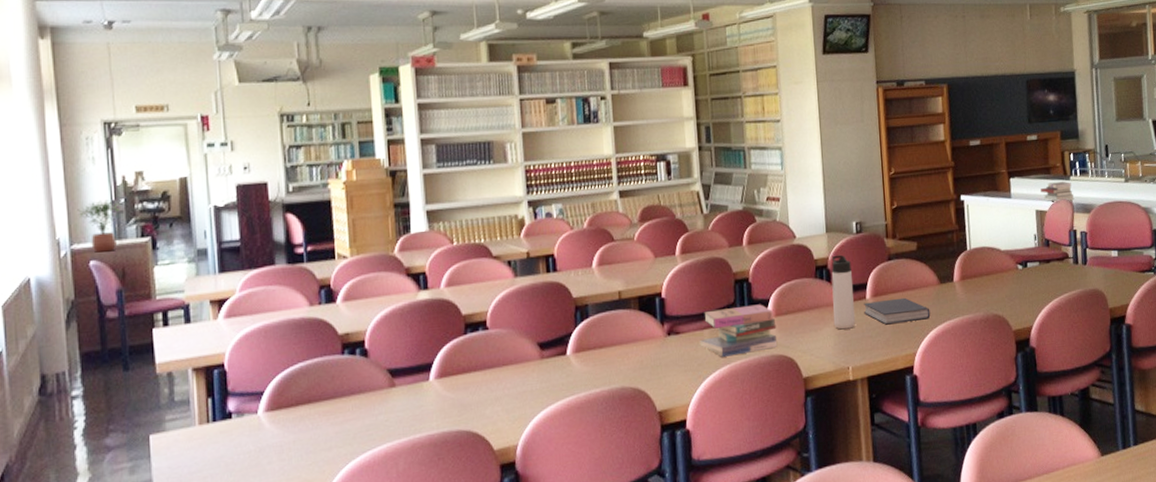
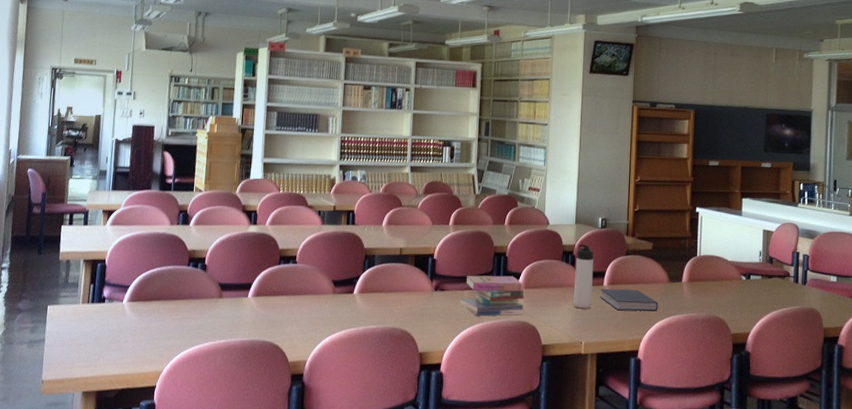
potted plant: present [77,200,122,253] -> none [25,125,54,164]
books: present [1041,181,1074,203] -> none [770,207,800,226]

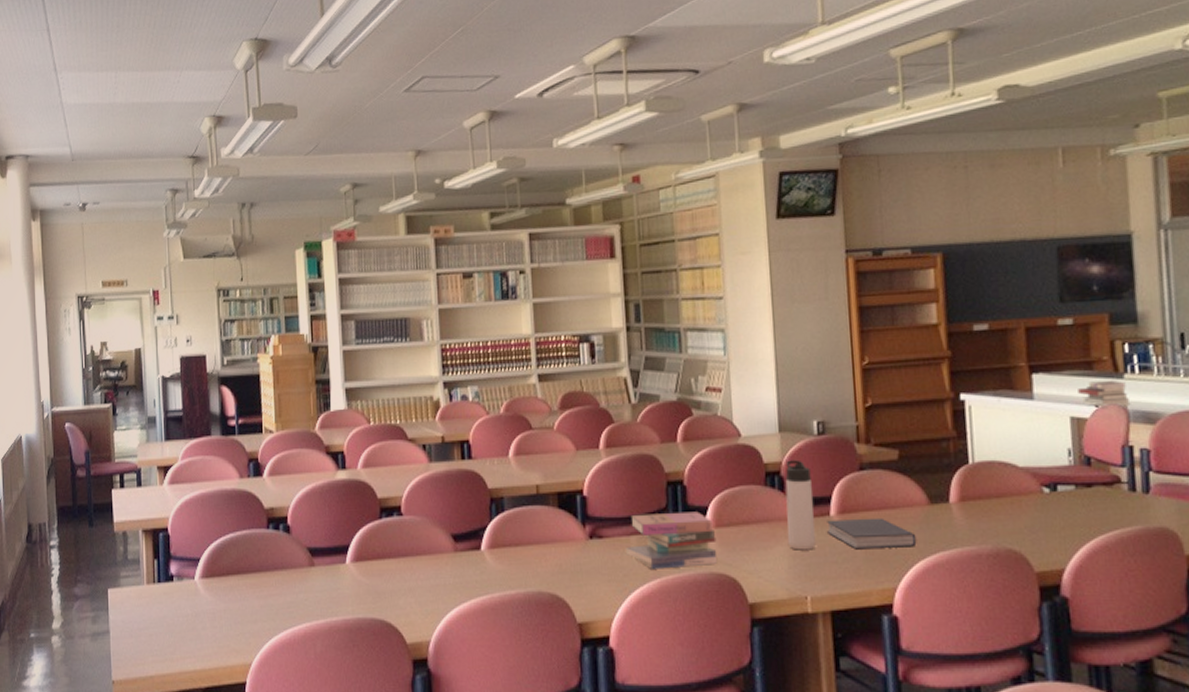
books: none [770,207,800,226] -> present [1078,381,1129,409]

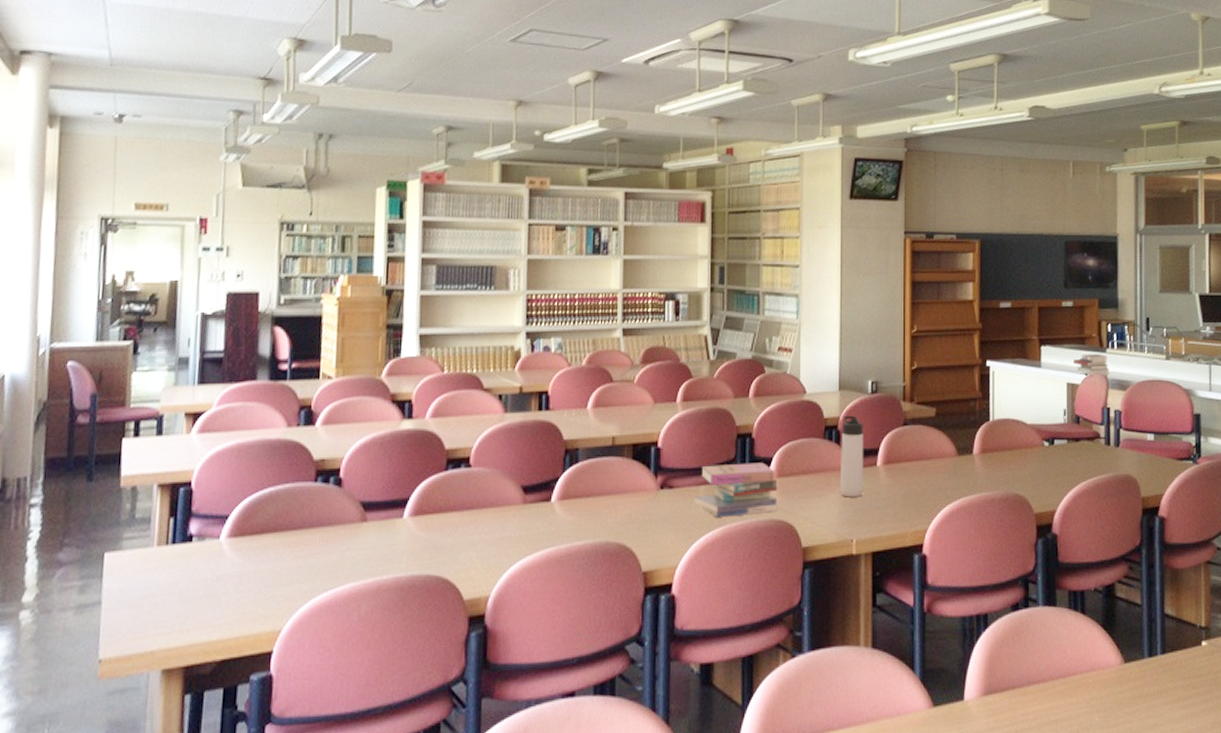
book: present [826,517,917,550] -> none [872,467,946,496]

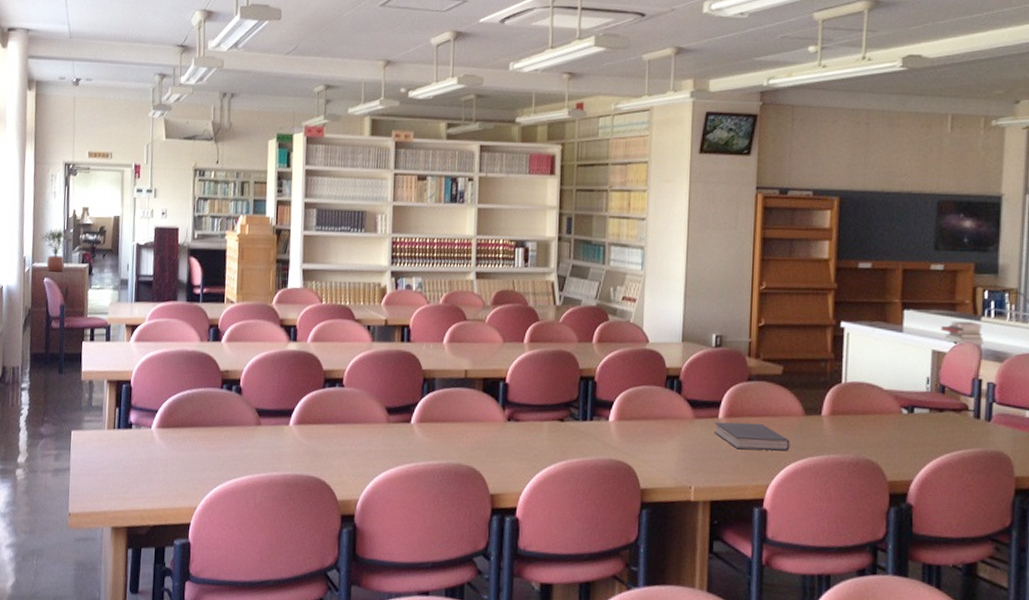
potted plant: none [62,298,107,353] -> present [39,228,70,272]
books: present [693,462,778,517] -> none [537,403,618,453]
thermos bottle: present [839,415,863,498] -> none [679,366,706,447]
book: none [872,467,946,496] -> present [713,422,790,451]

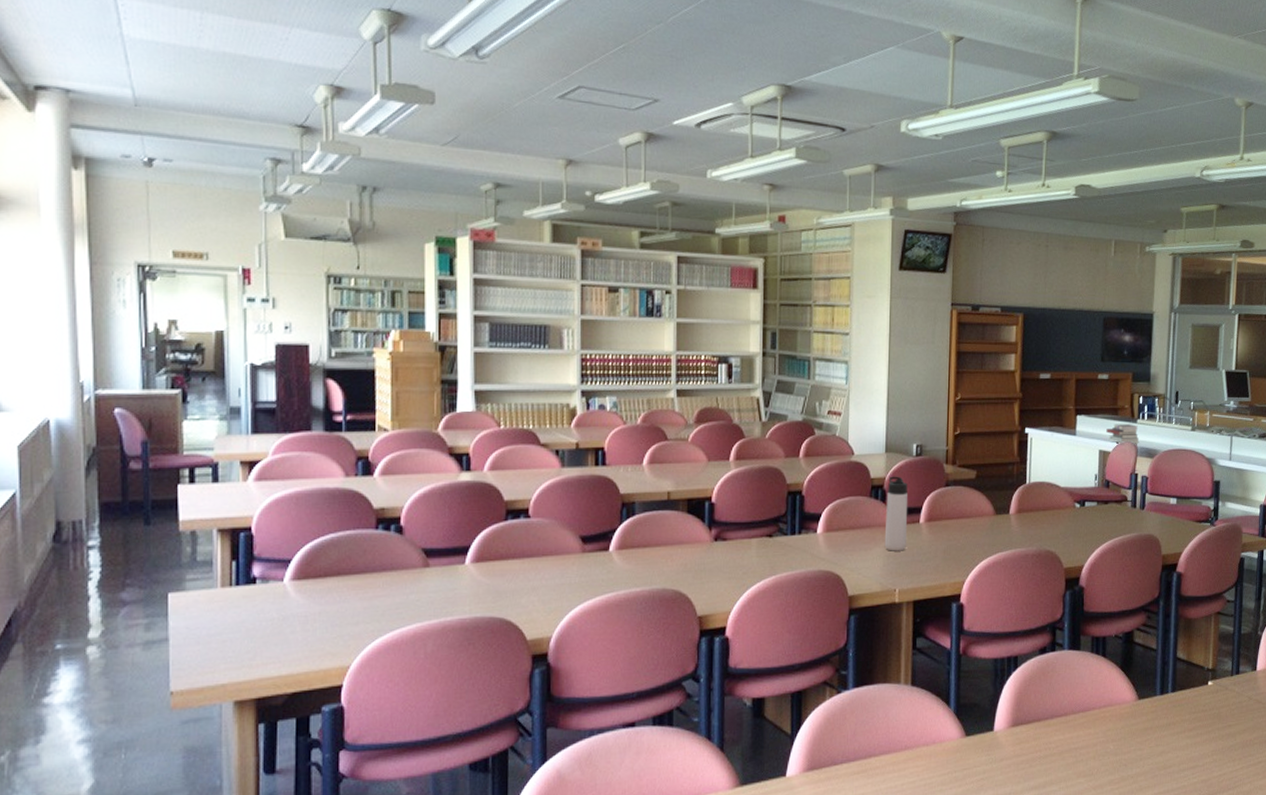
potted plant: present [39,228,70,272] -> none [104,346,152,401]
thermos bottle: none [679,366,706,447] -> present [884,476,908,551]
book: present [713,422,790,451] -> none [915,525,983,551]

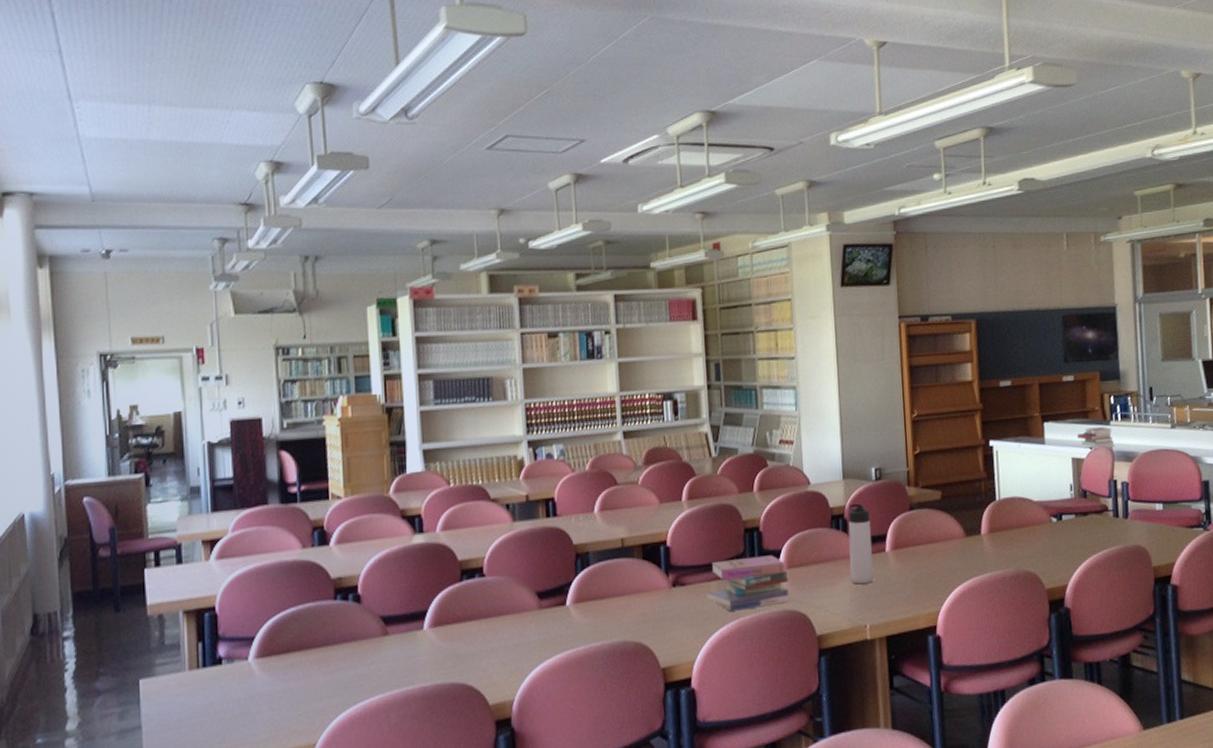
books: none [746,518,826,568] -> present [705,555,790,611]

